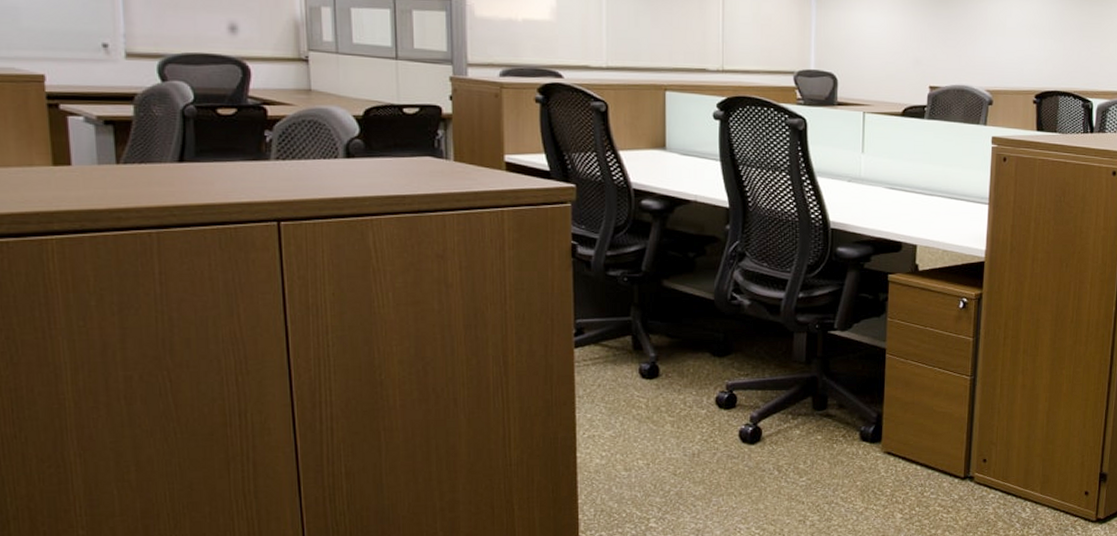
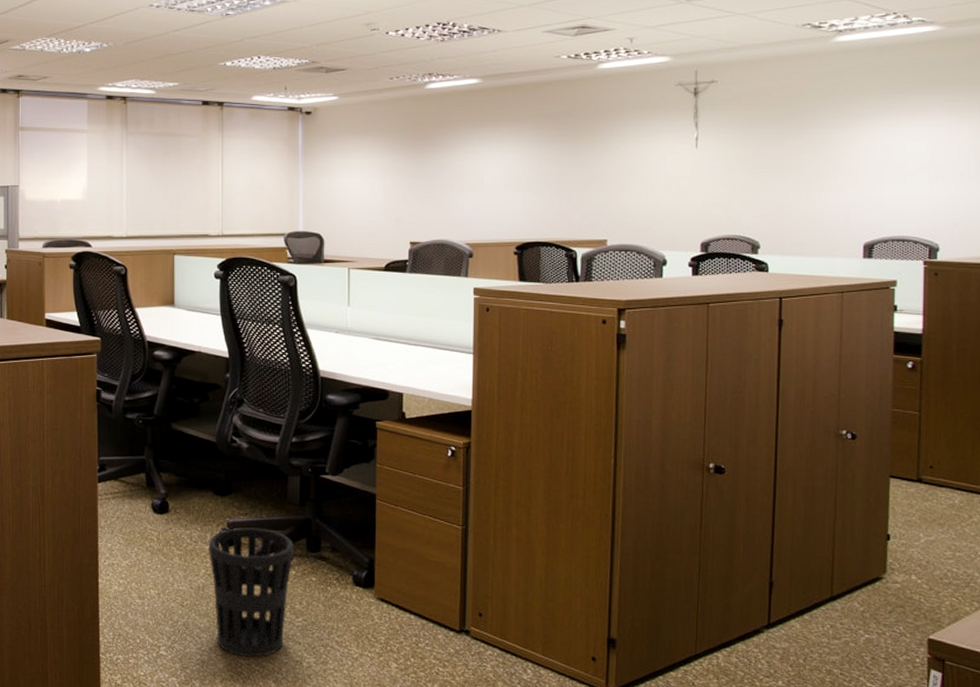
wastebasket: none [705,388,800,521] -> present [209,527,295,657]

